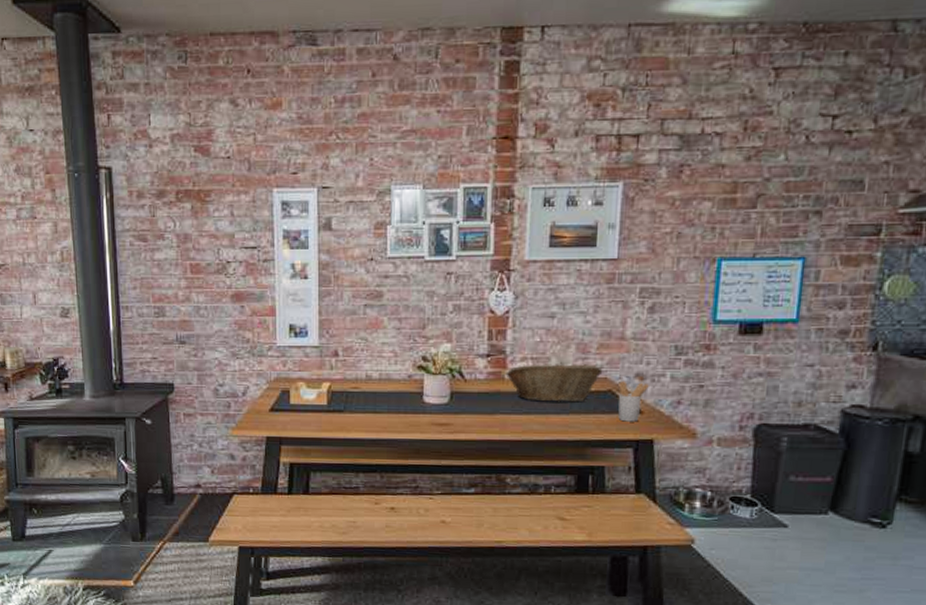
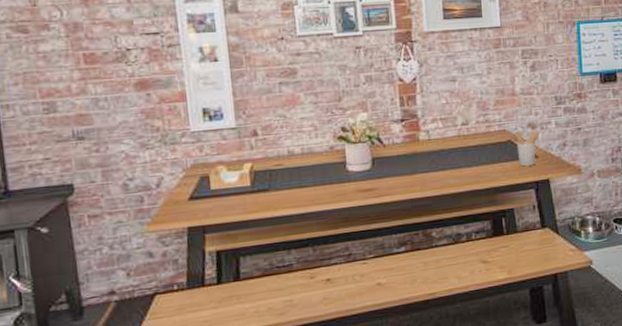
fruit basket: present [505,364,603,402] -> none [419,119,502,158]

